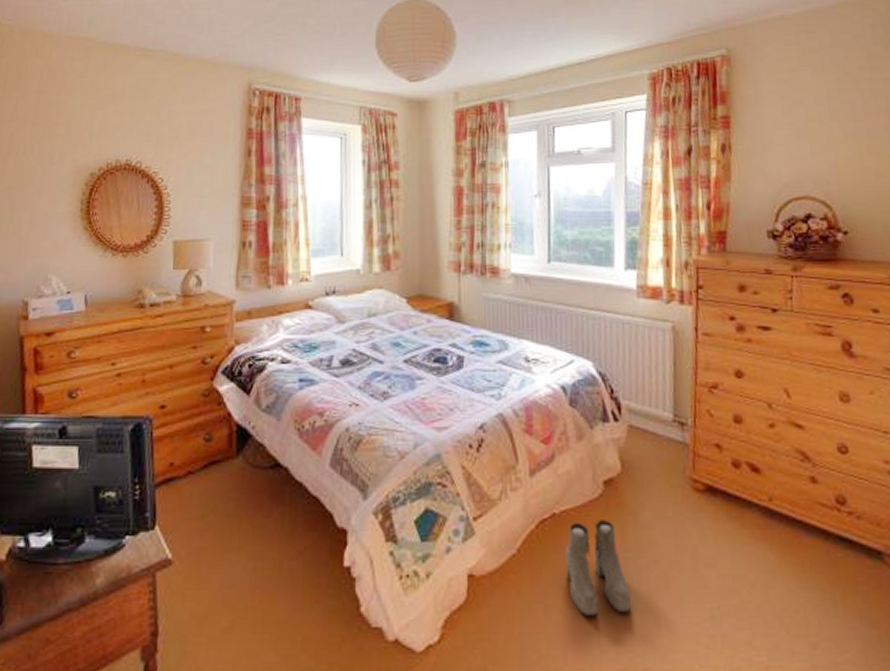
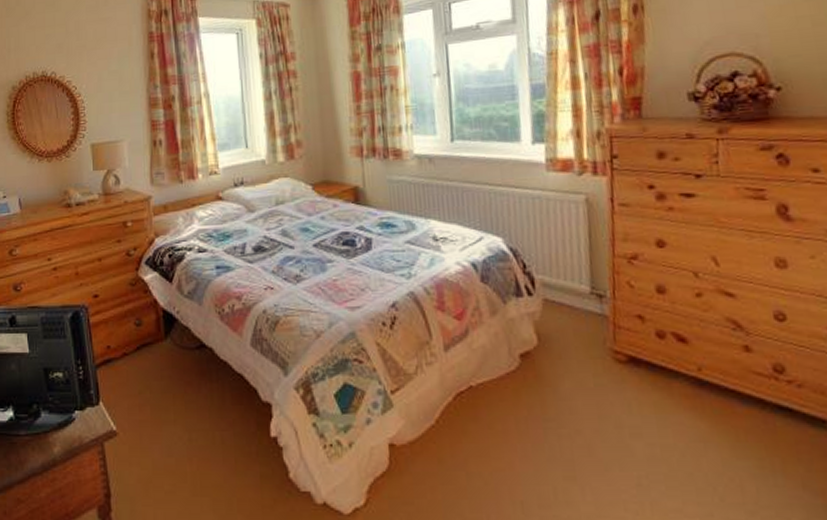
boots: present [565,520,631,617] -> none [484,392,554,484]

